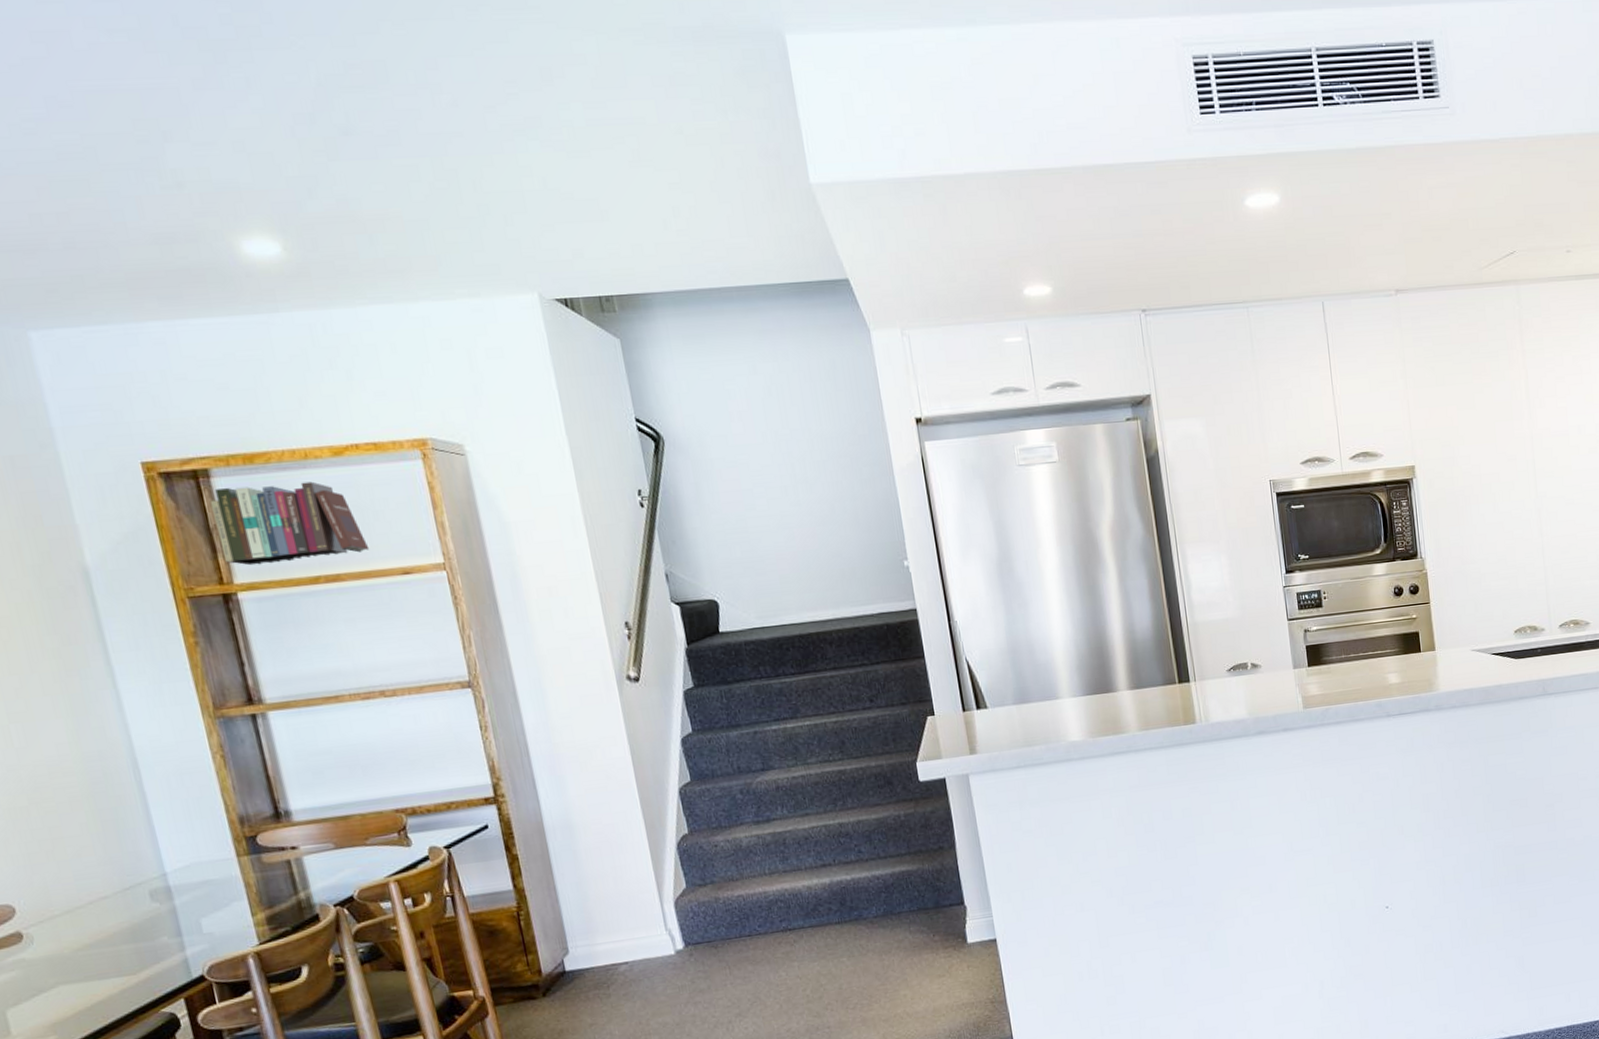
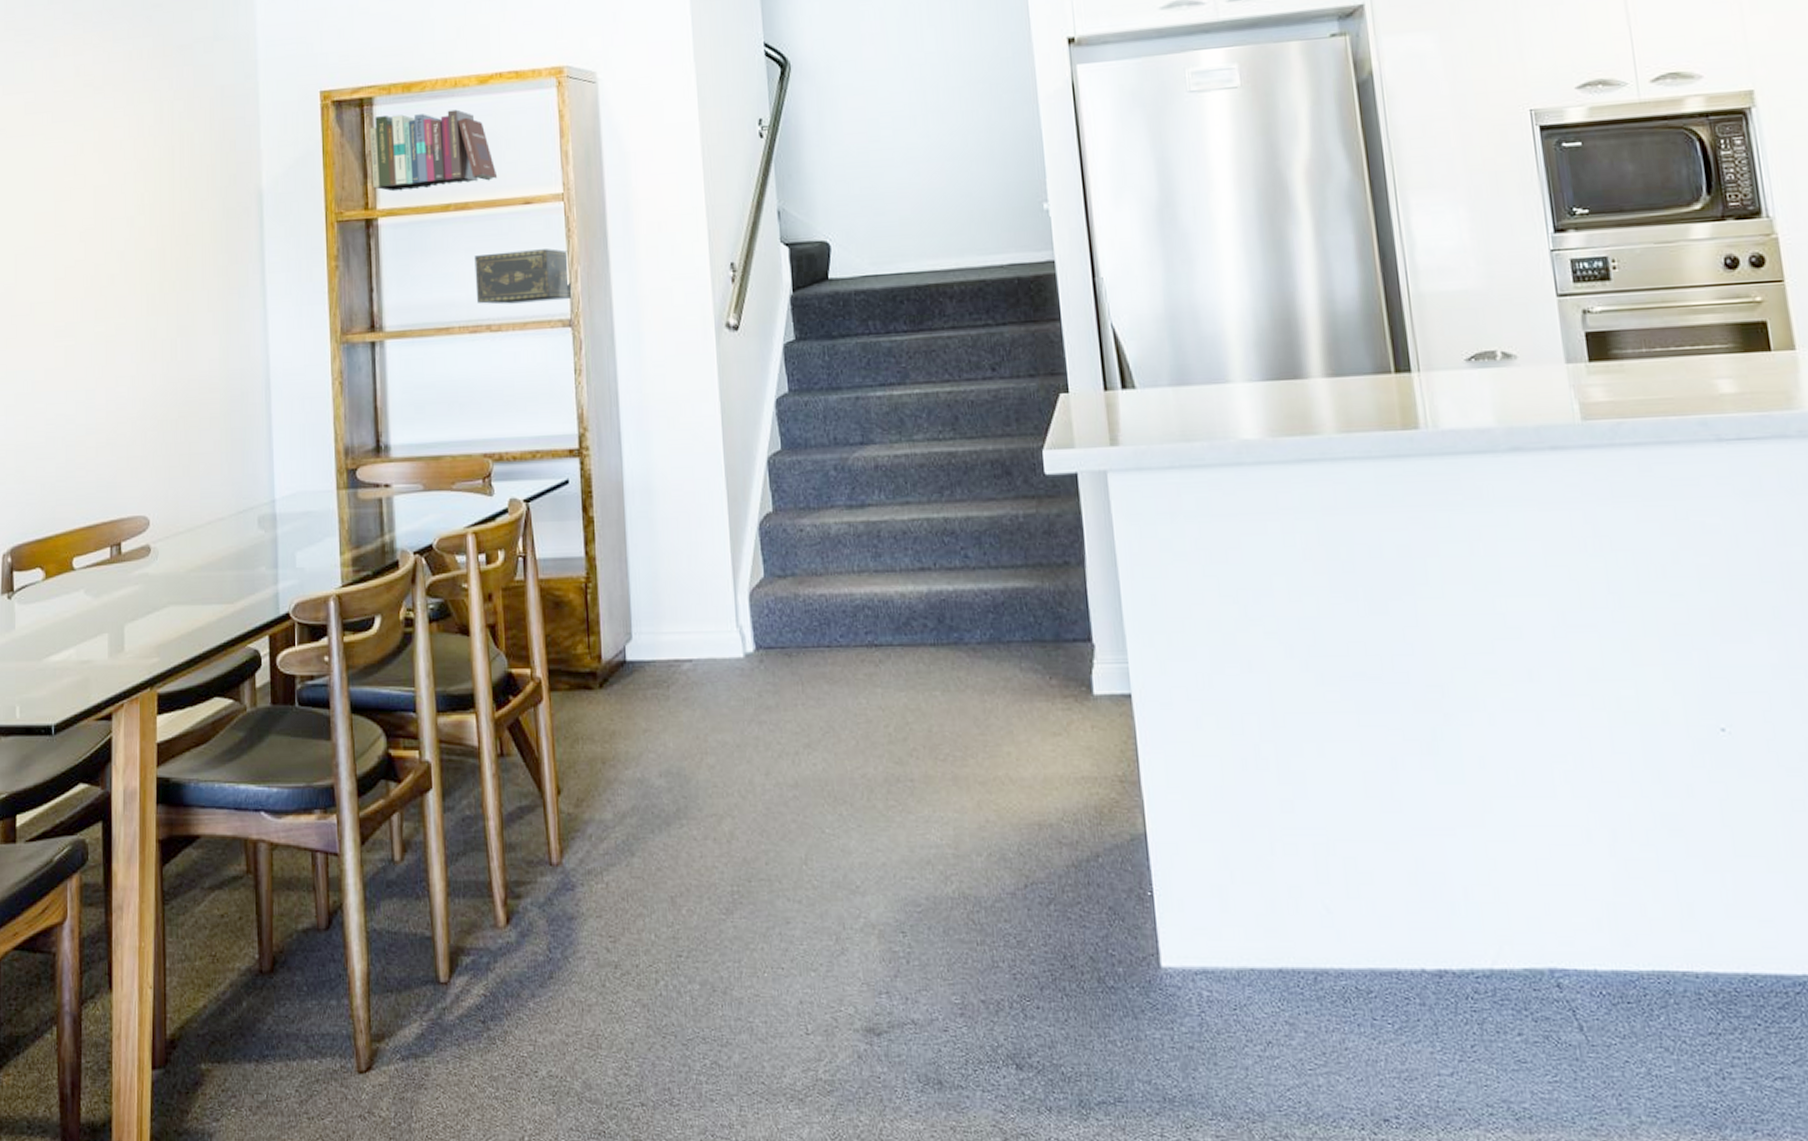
decorative box: none [355,616,470,672] -> present [474,248,574,305]

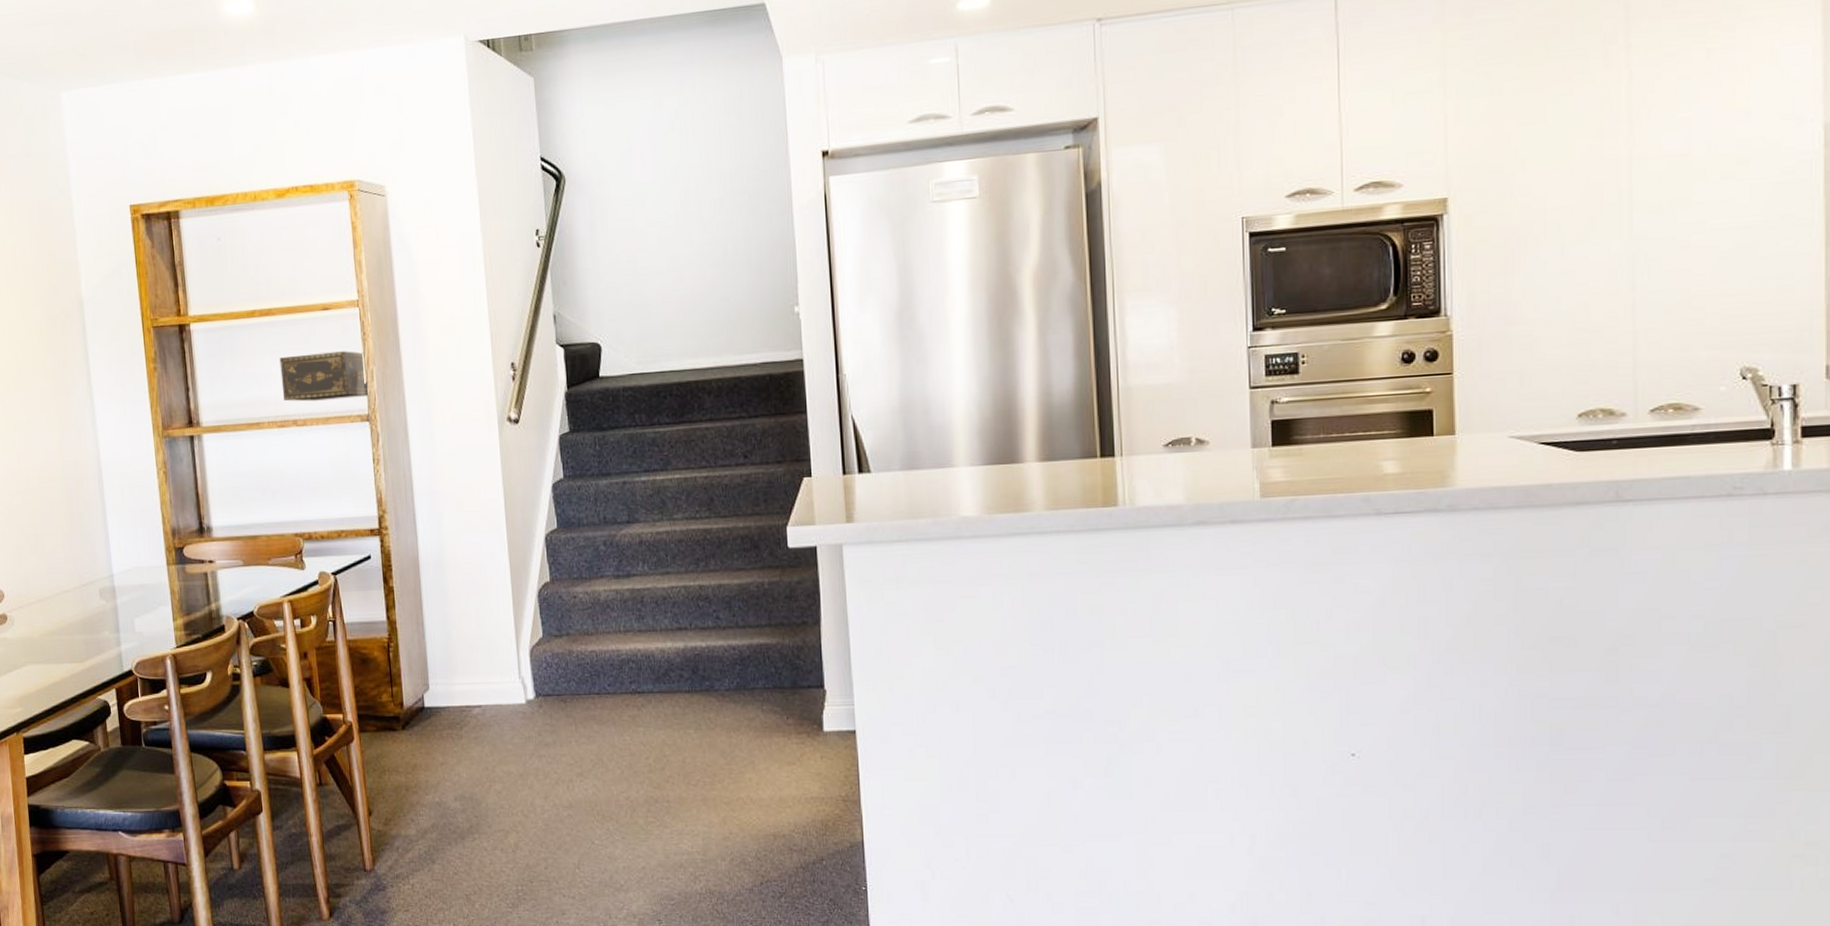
books: present [369,109,498,192] -> none [177,222,298,299]

